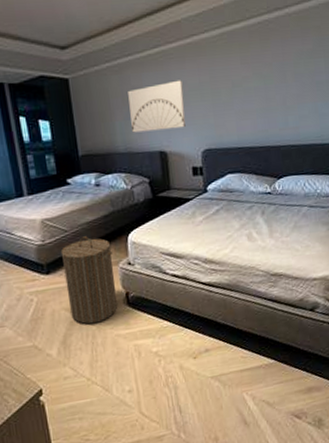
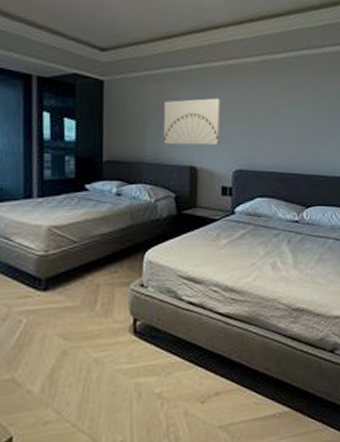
laundry hamper: present [60,236,118,324] -> none [64,250,124,355]

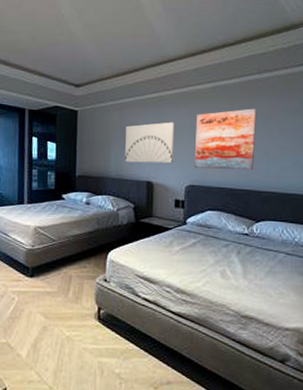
wall art: none [242,86,306,152] -> present [194,108,257,170]

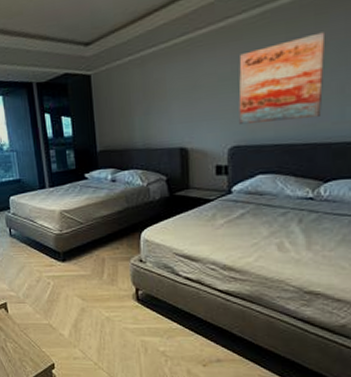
wall art: present [125,122,174,164] -> none [149,69,212,128]

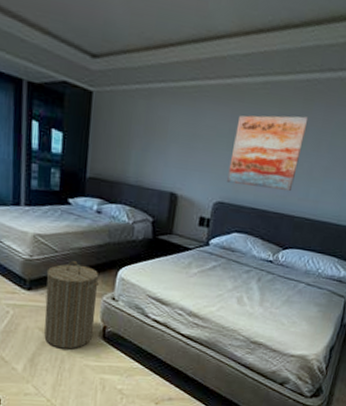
laundry hamper: none [76,230,128,313] -> present [44,261,99,349]

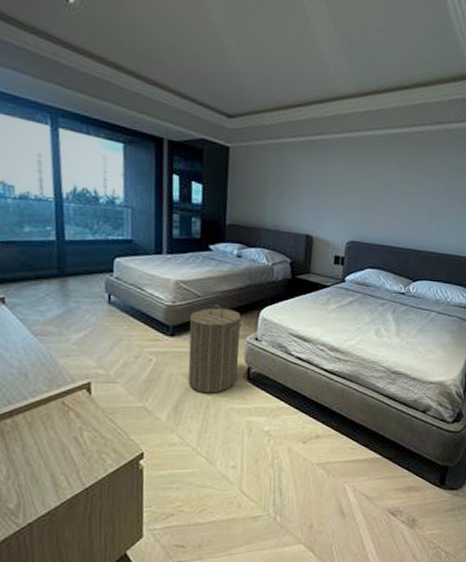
wall art: present [227,115,309,191] -> none [357,162,425,228]

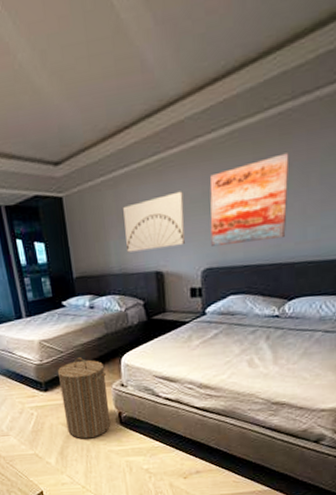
wall art: none [283,170,340,217] -> present [123,191,185,253]
wall art: none [357,162,425,228] -> present [209,152,290,246]

